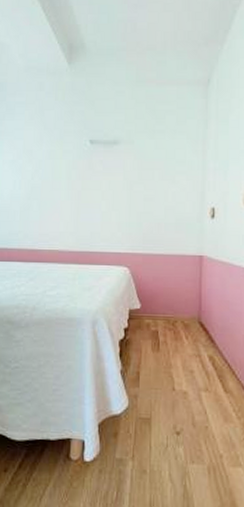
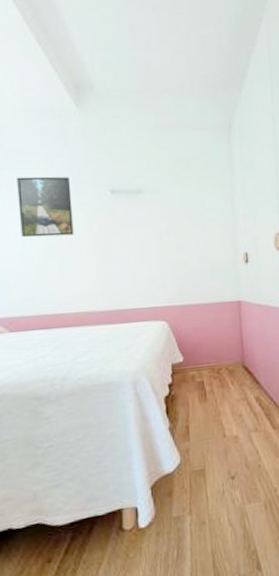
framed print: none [12,126,57,180] -> present [17,176,74,238]

